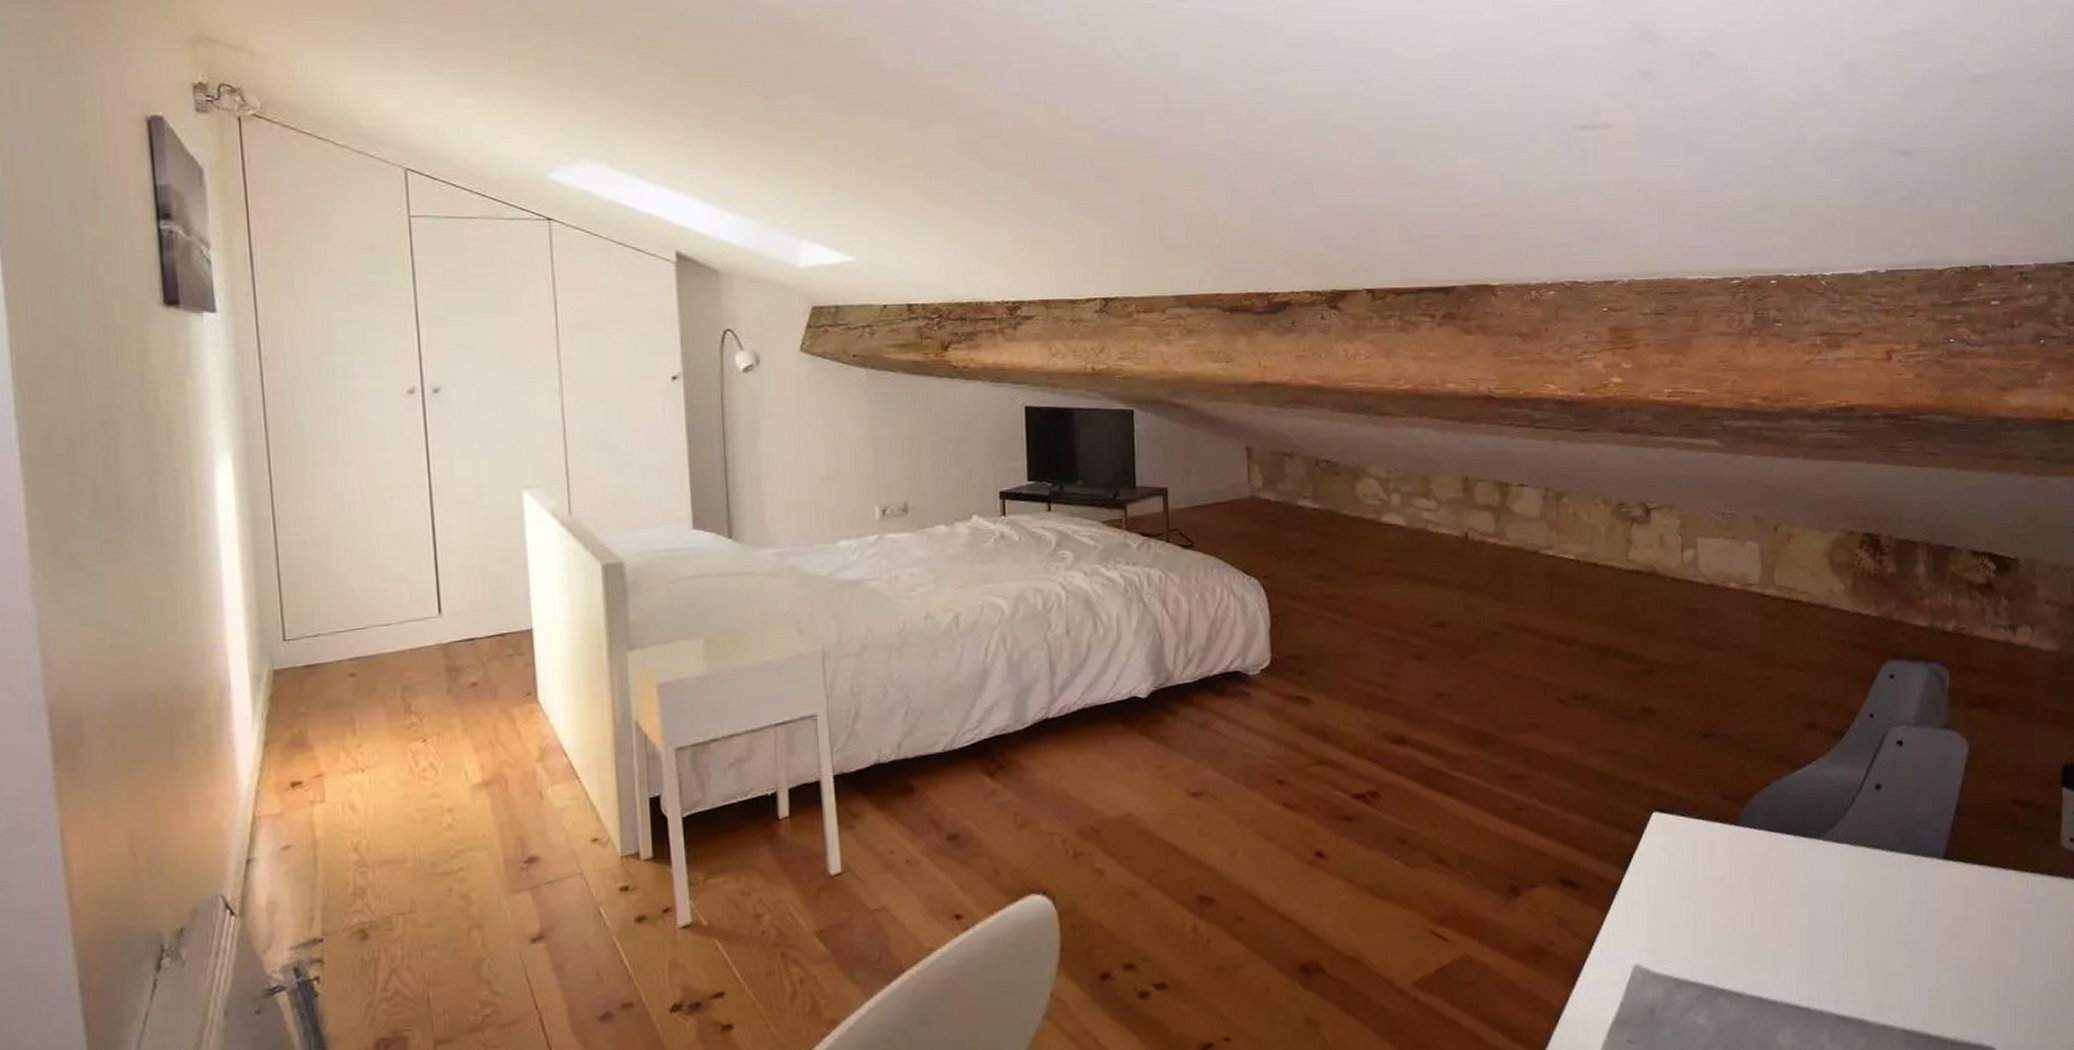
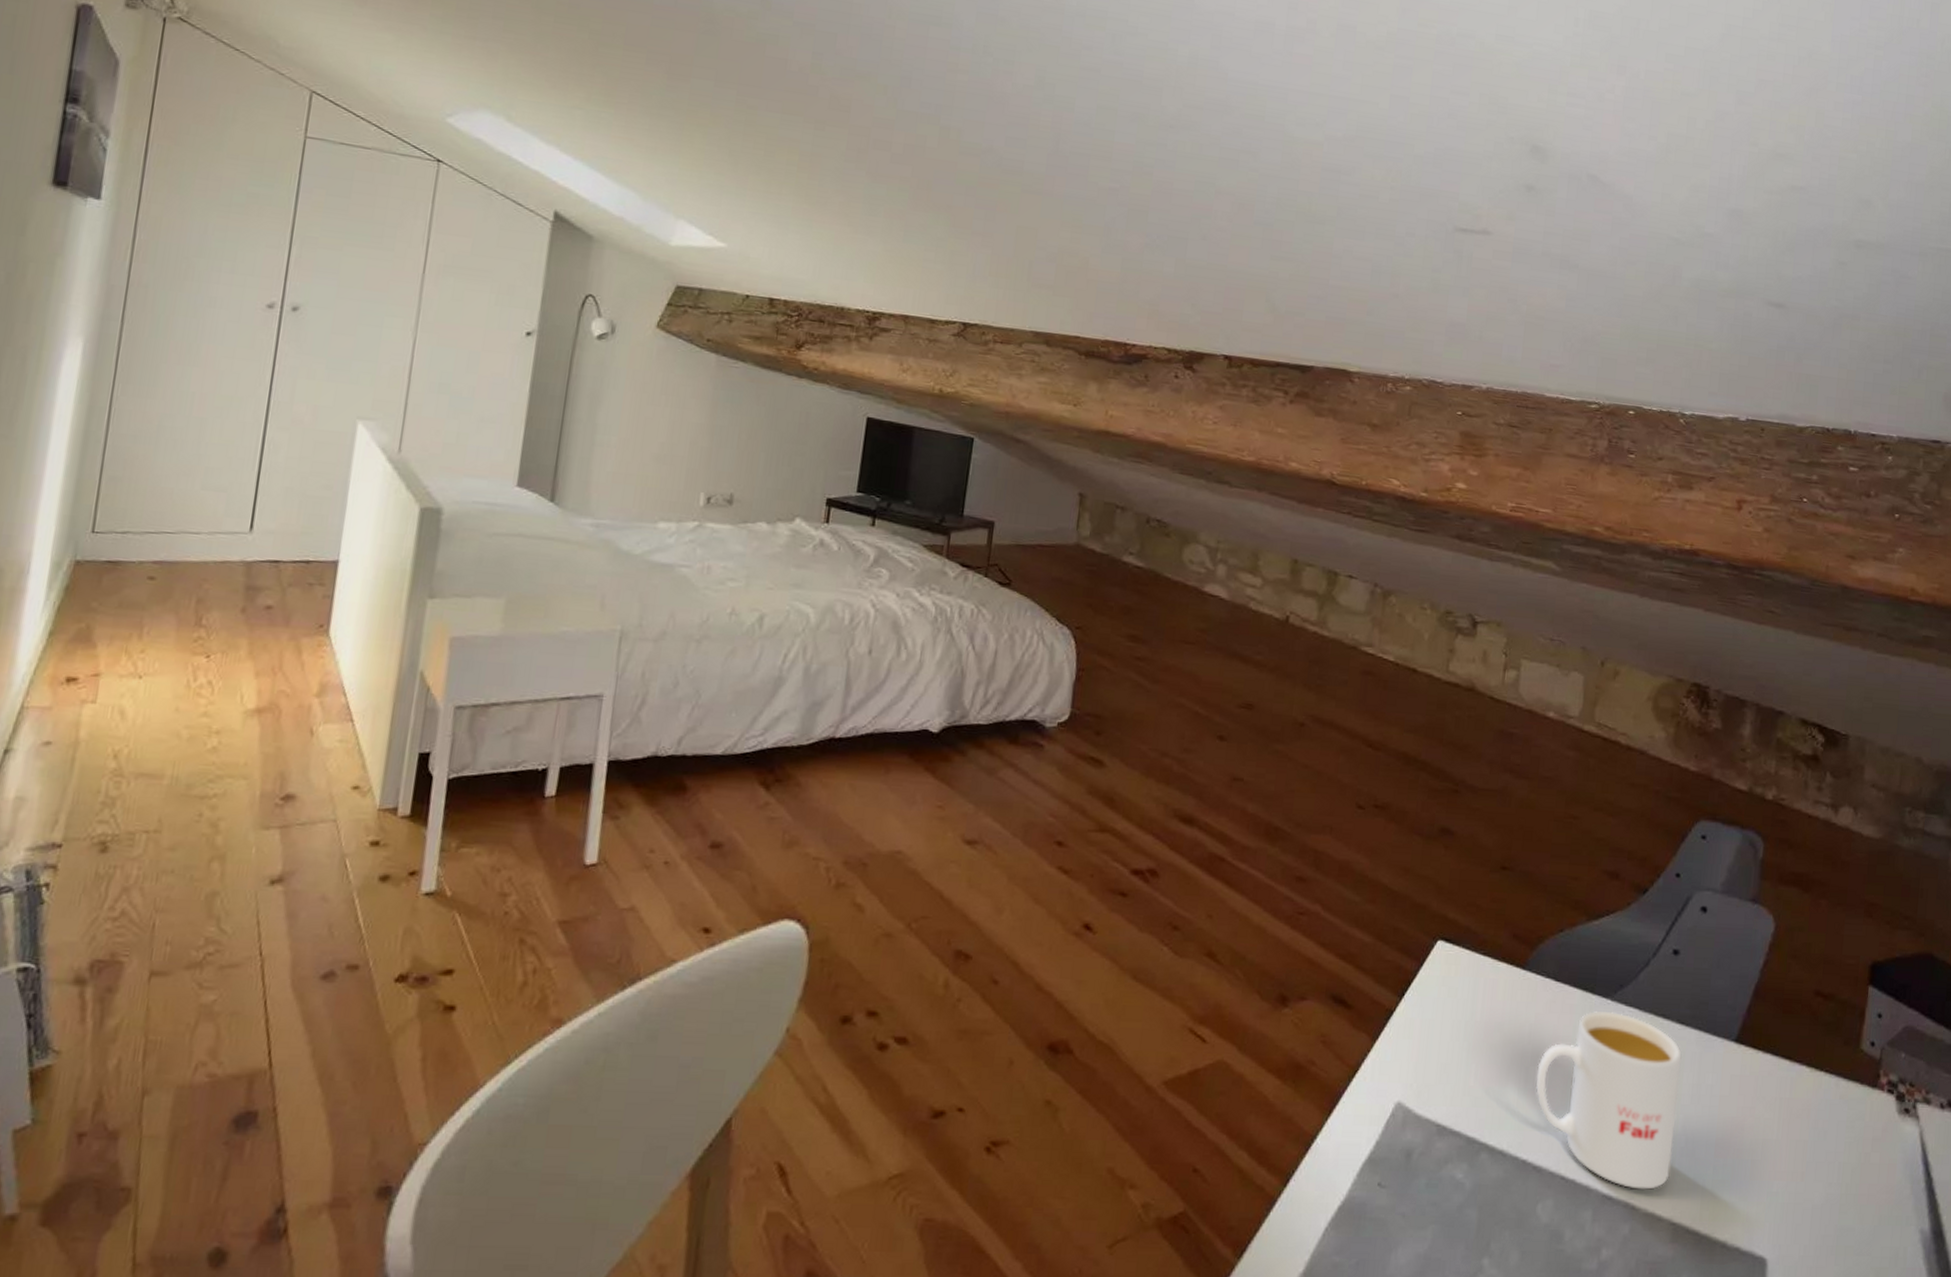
mug: none [1761,850,1897,1006] -> present [1535,1010,1682,1190]

